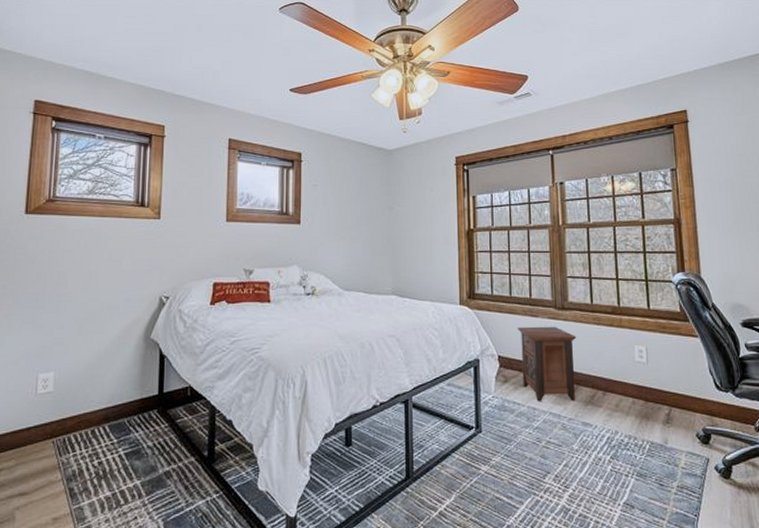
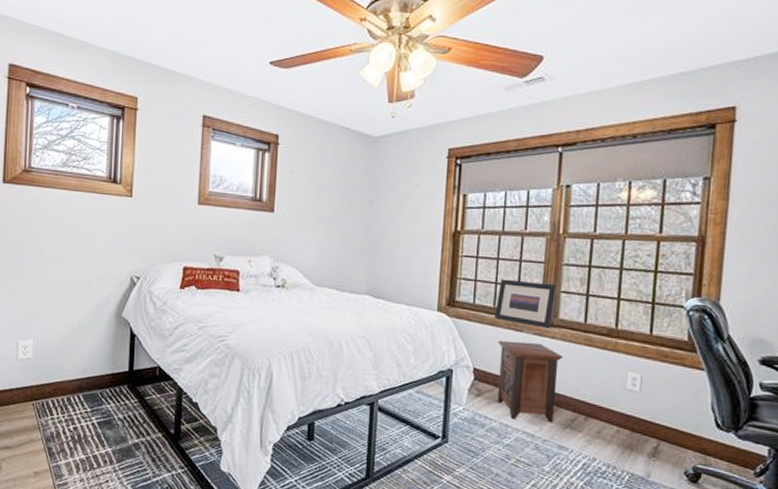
picture frame: none [511,269,564,312] -> present [495,279,557,328]

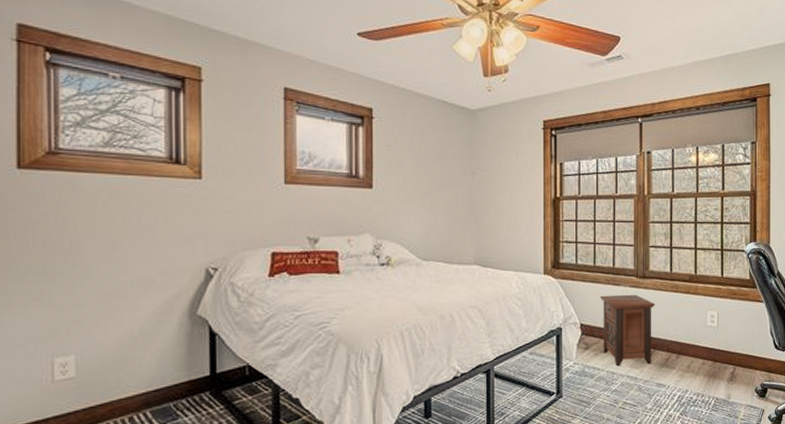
picture frame: present [495,279,557,328] -> none [596,239,646,280]

